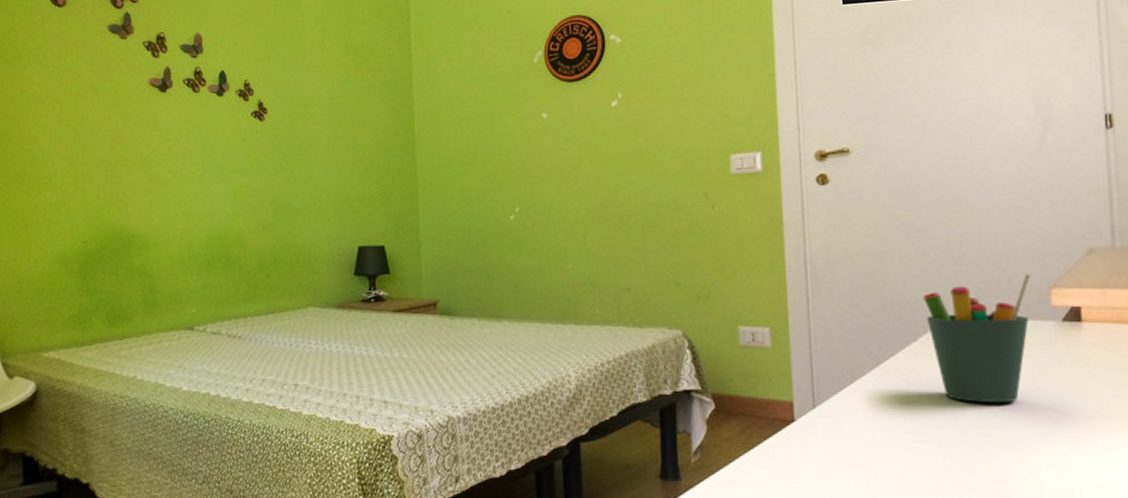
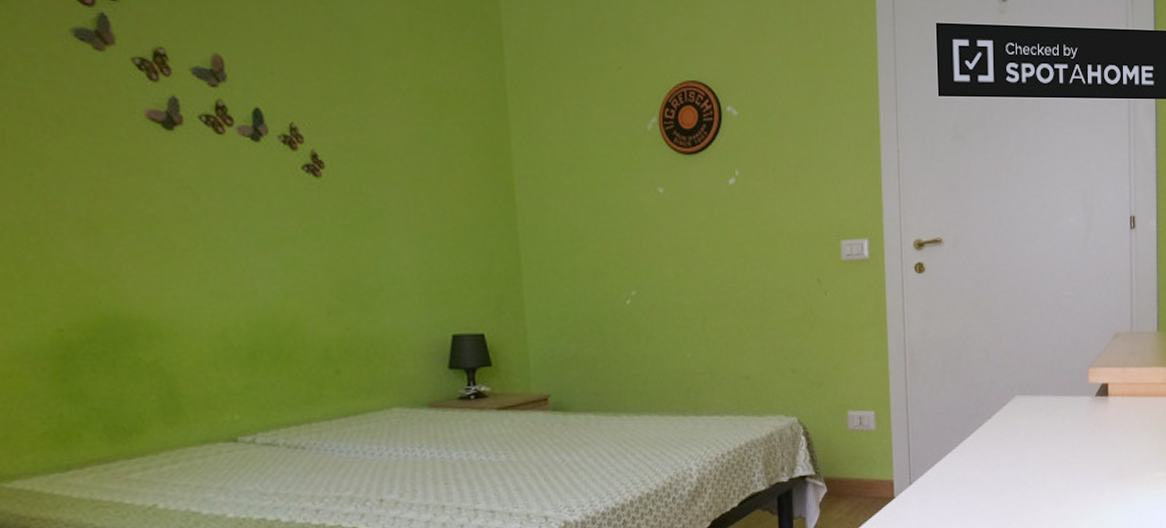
pen holder: present [923,273,1031,403] -> none [997,355,1075,470]

